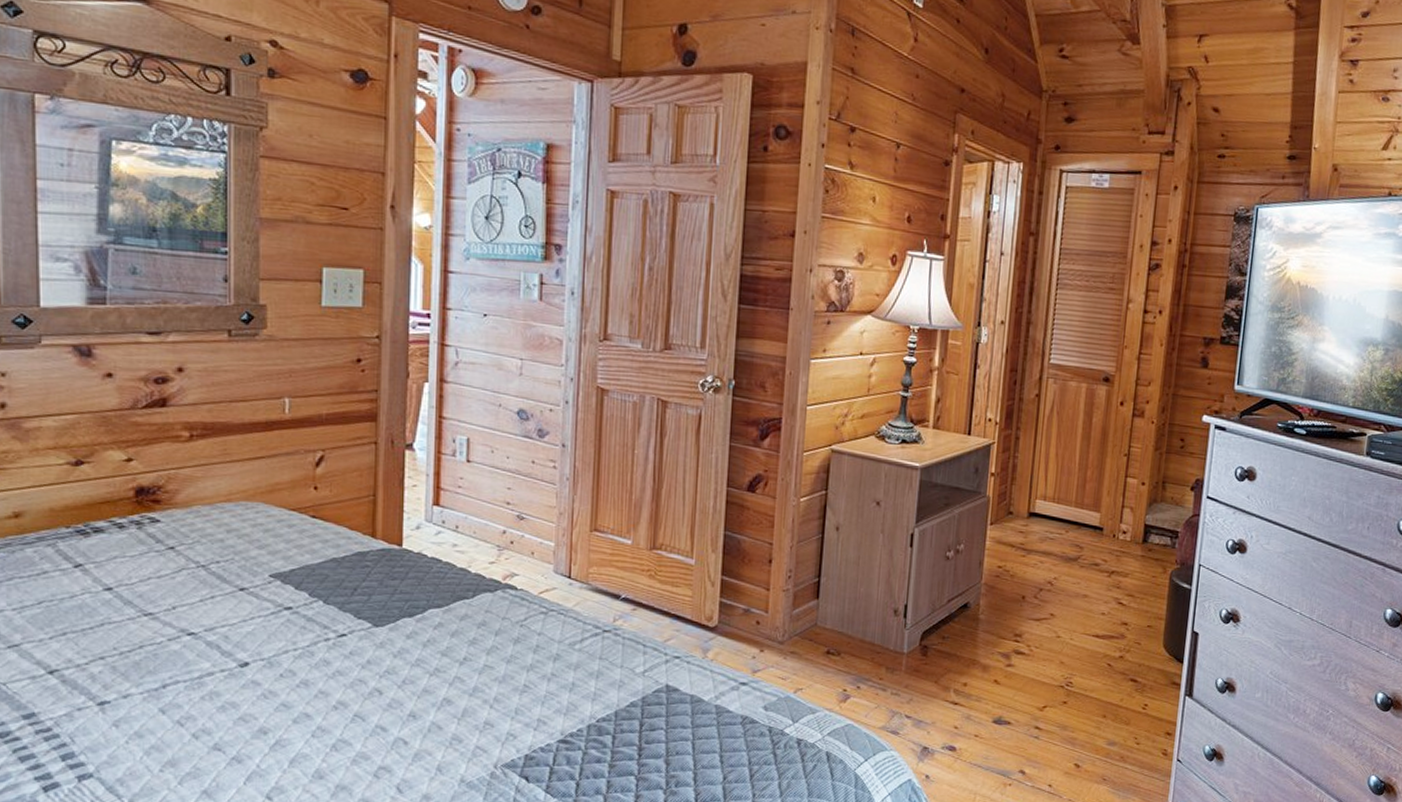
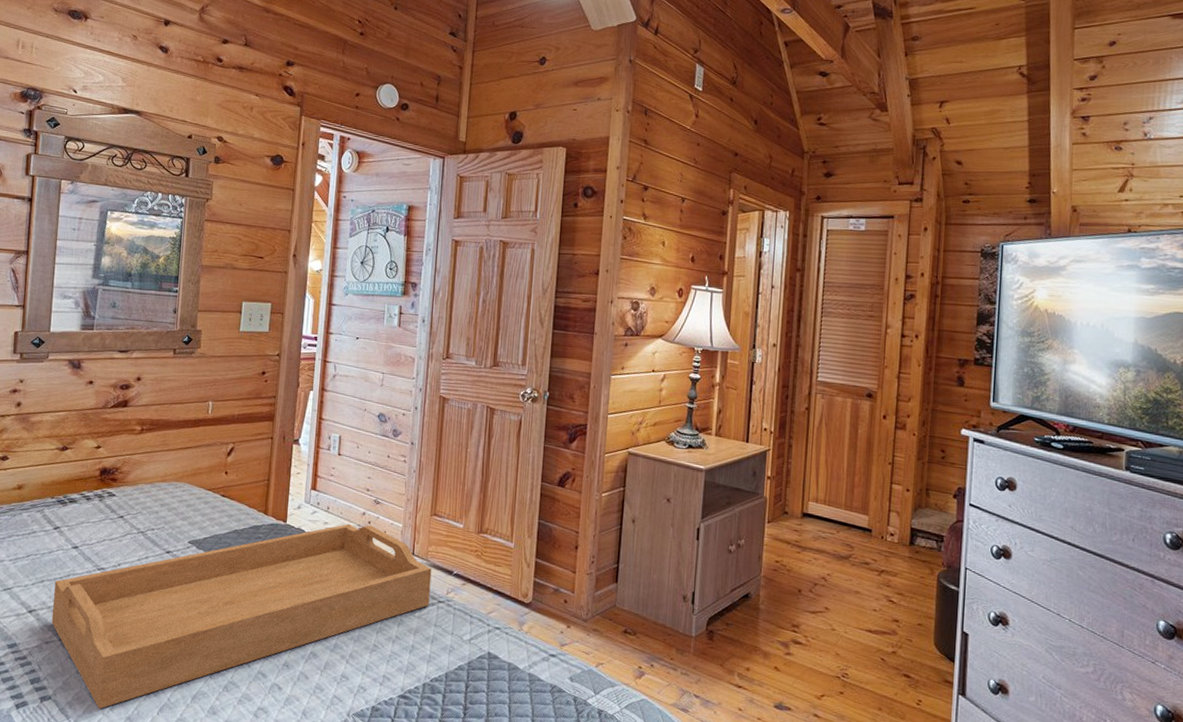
serving tray: none [82,544,594,784] -> present [51,523,432,709]

